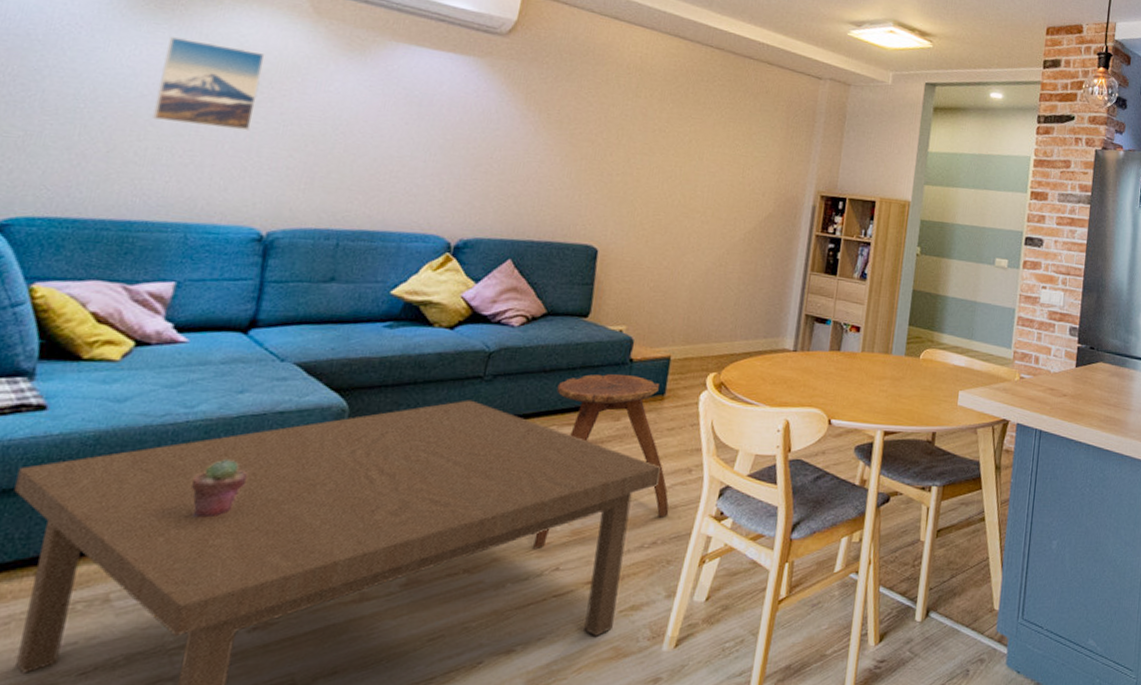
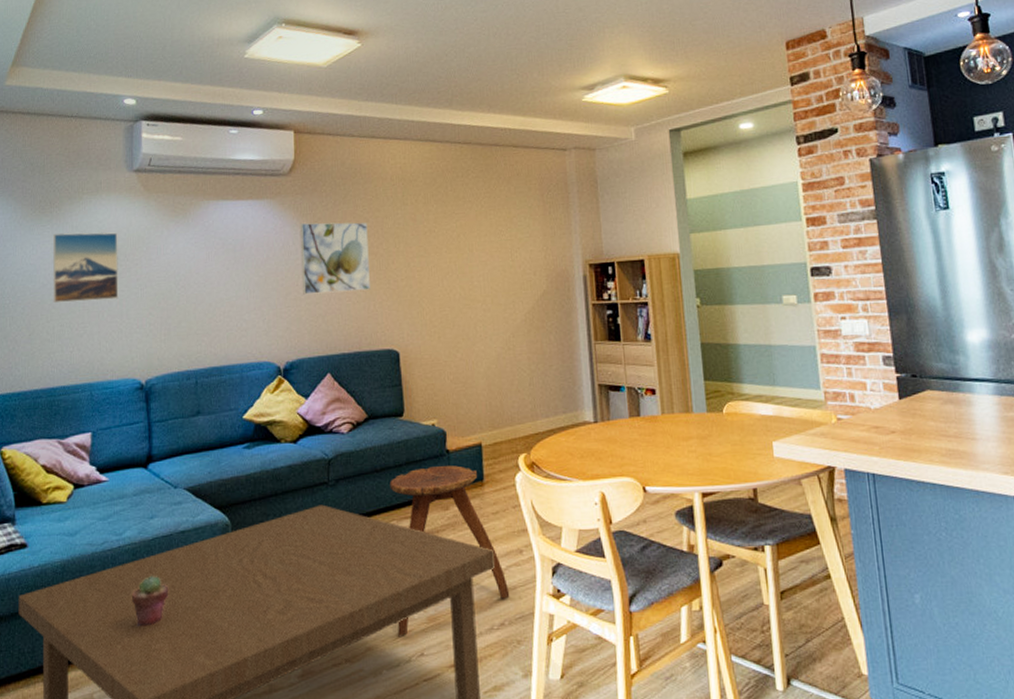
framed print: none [496,91,590,179] -> present [299,222,370,295]

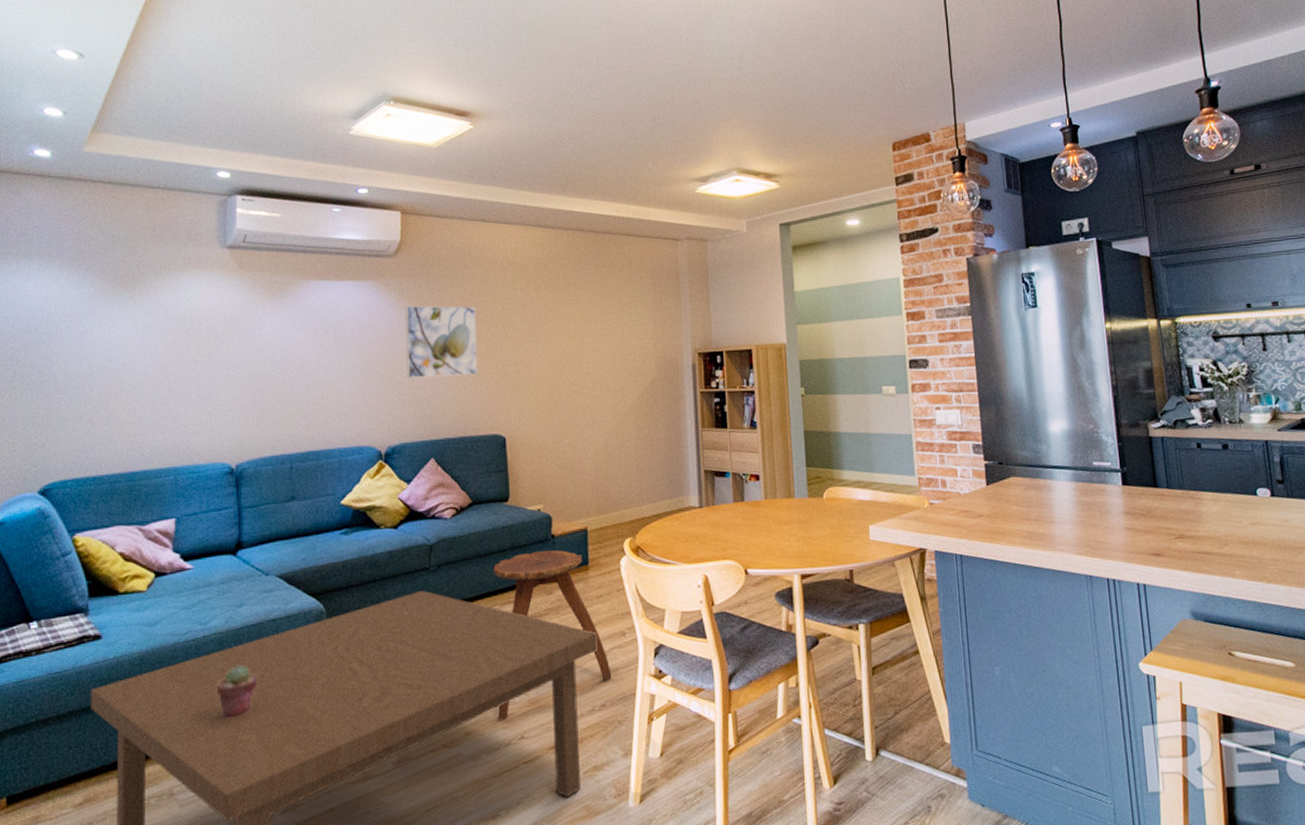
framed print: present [52,232,119,303] -> none [134,310,208,383]

